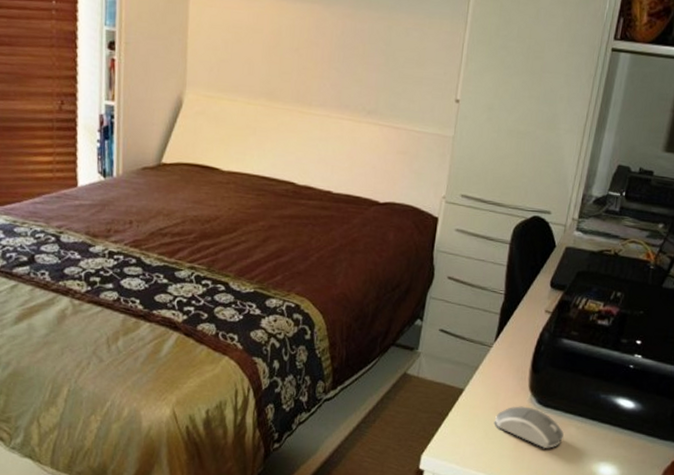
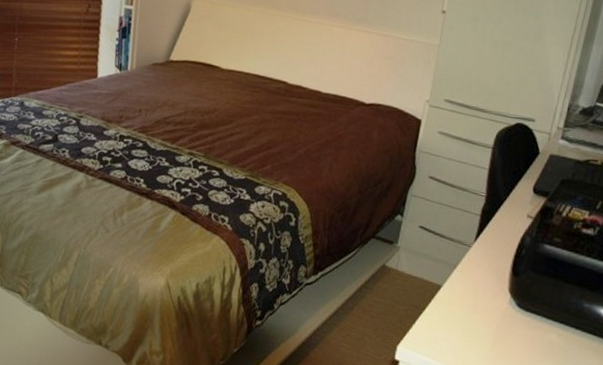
computer mouse: present [494,406,564,449] -> none [472,307,544,353]

